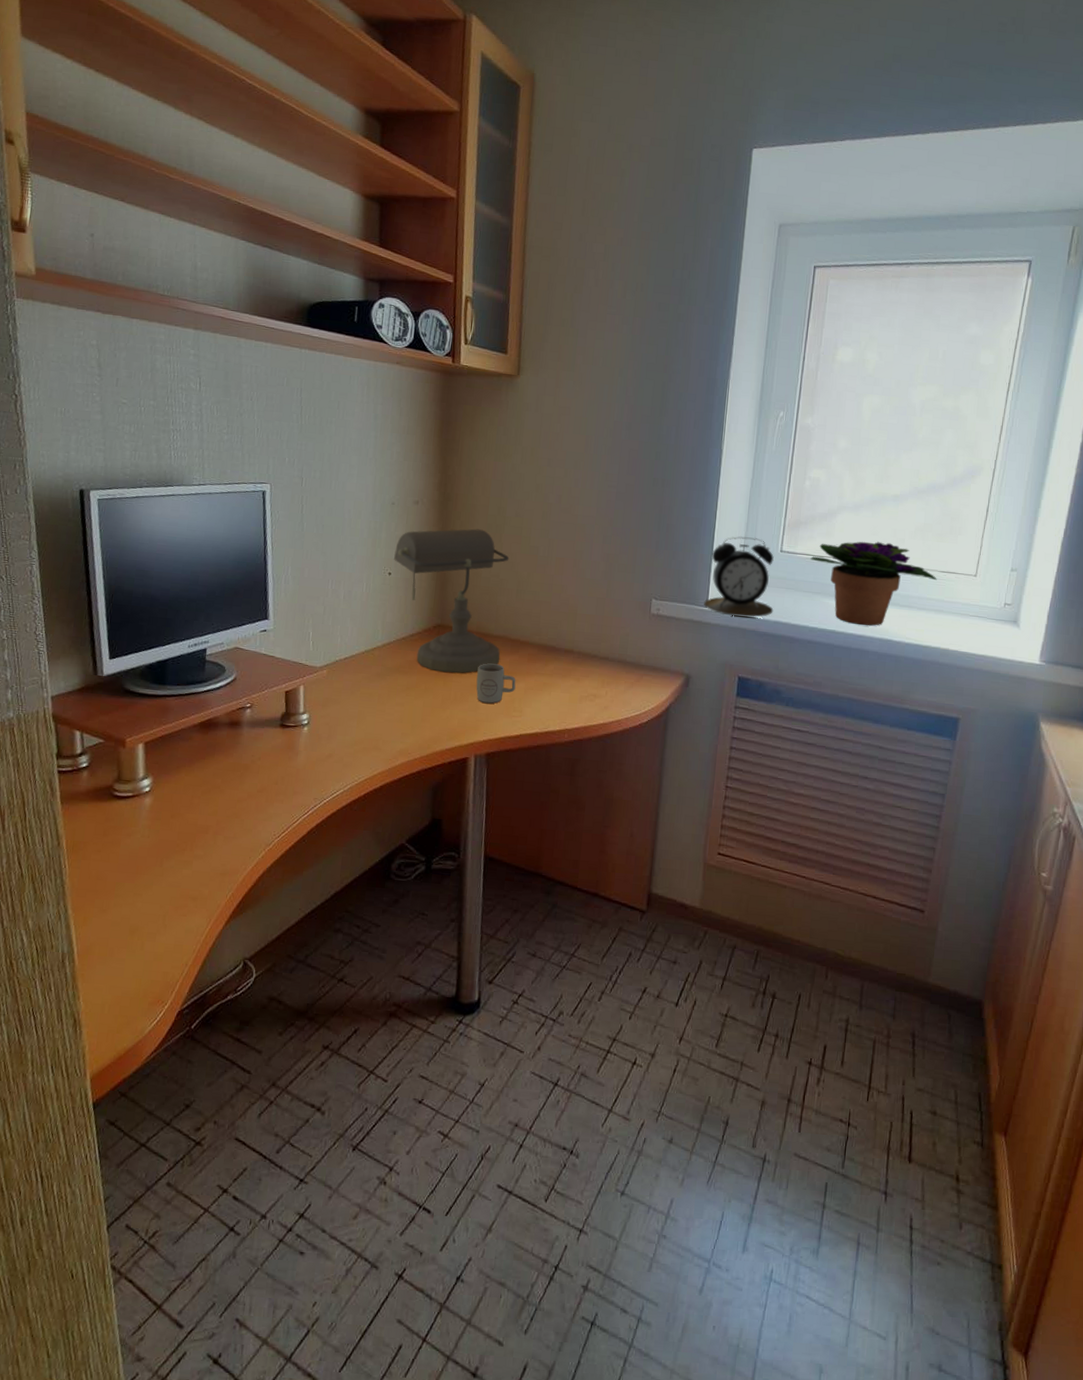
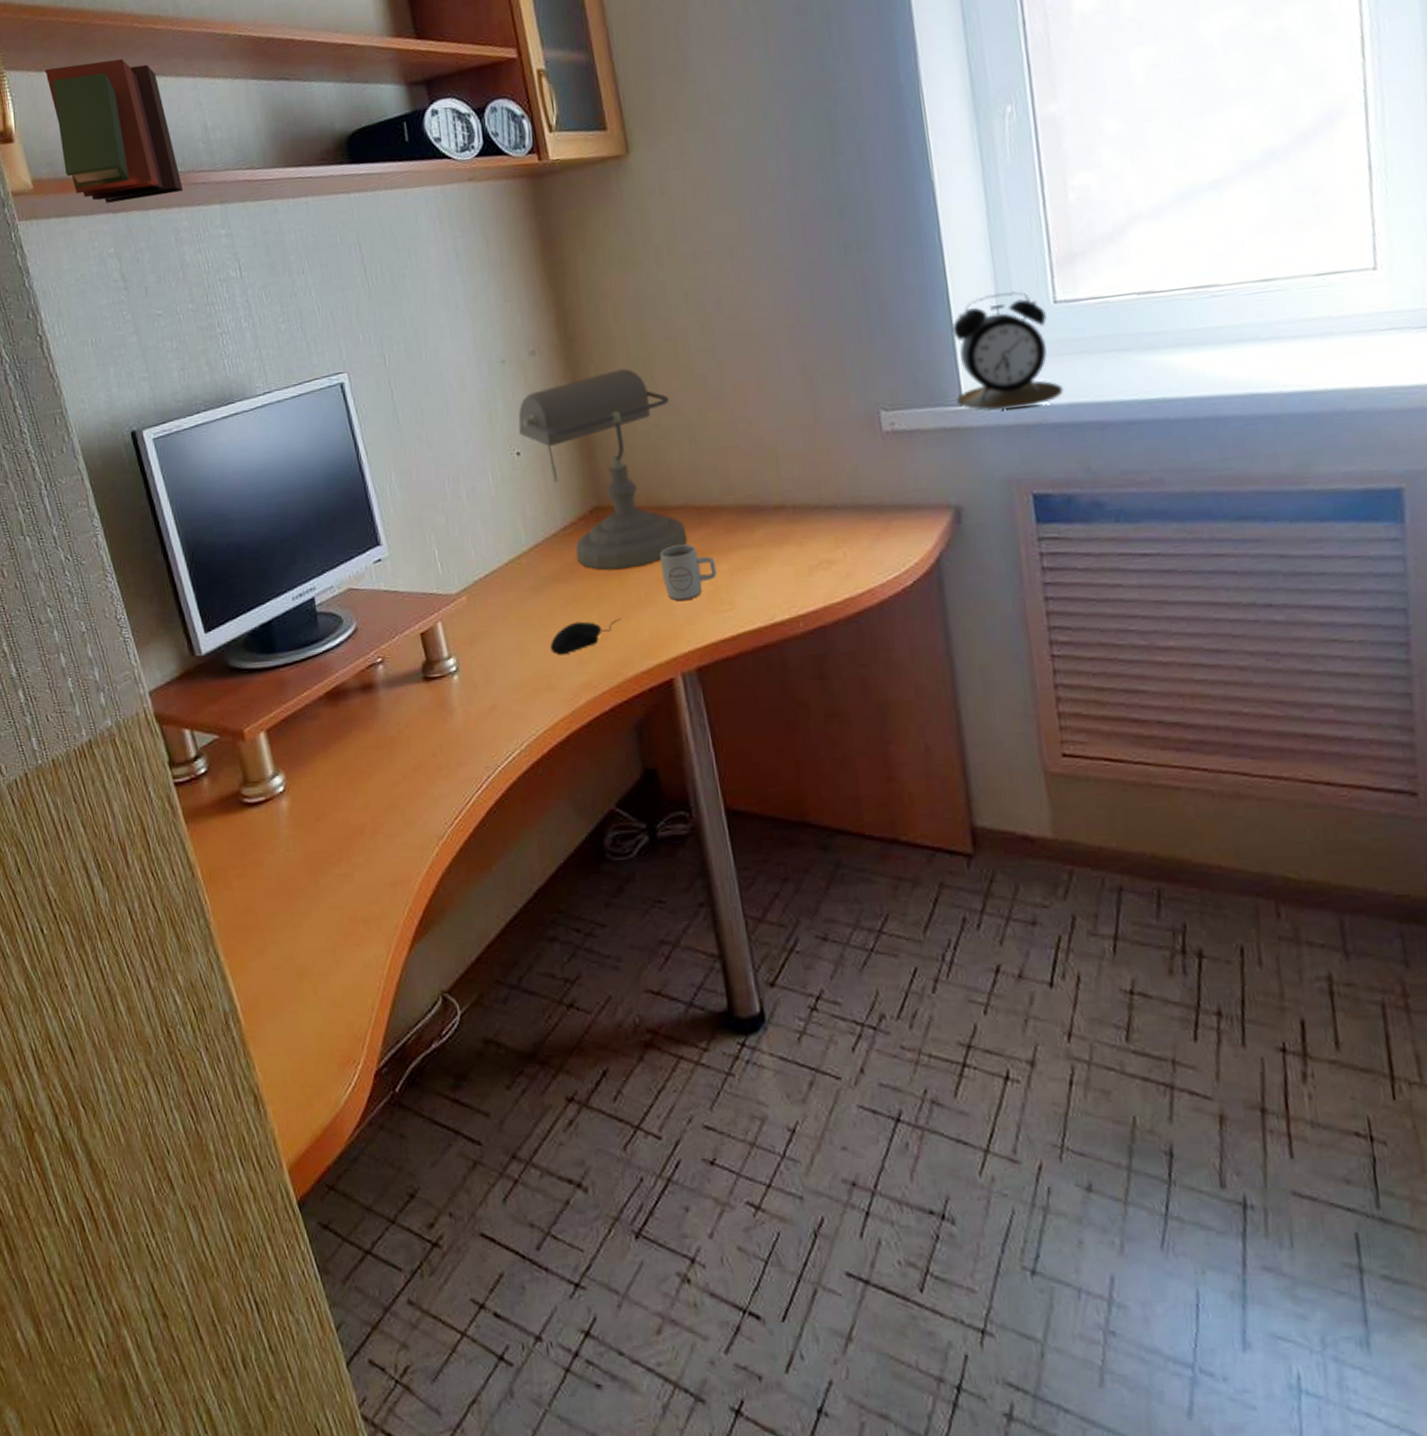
books: none [66,181,166,312] -> present [44,58,183,203]
computer mouse: none [382,704,439,726] -> present [550,618,621,654]
potted flower: present [810,541,937,626] -> none [1102,251,1312,383]

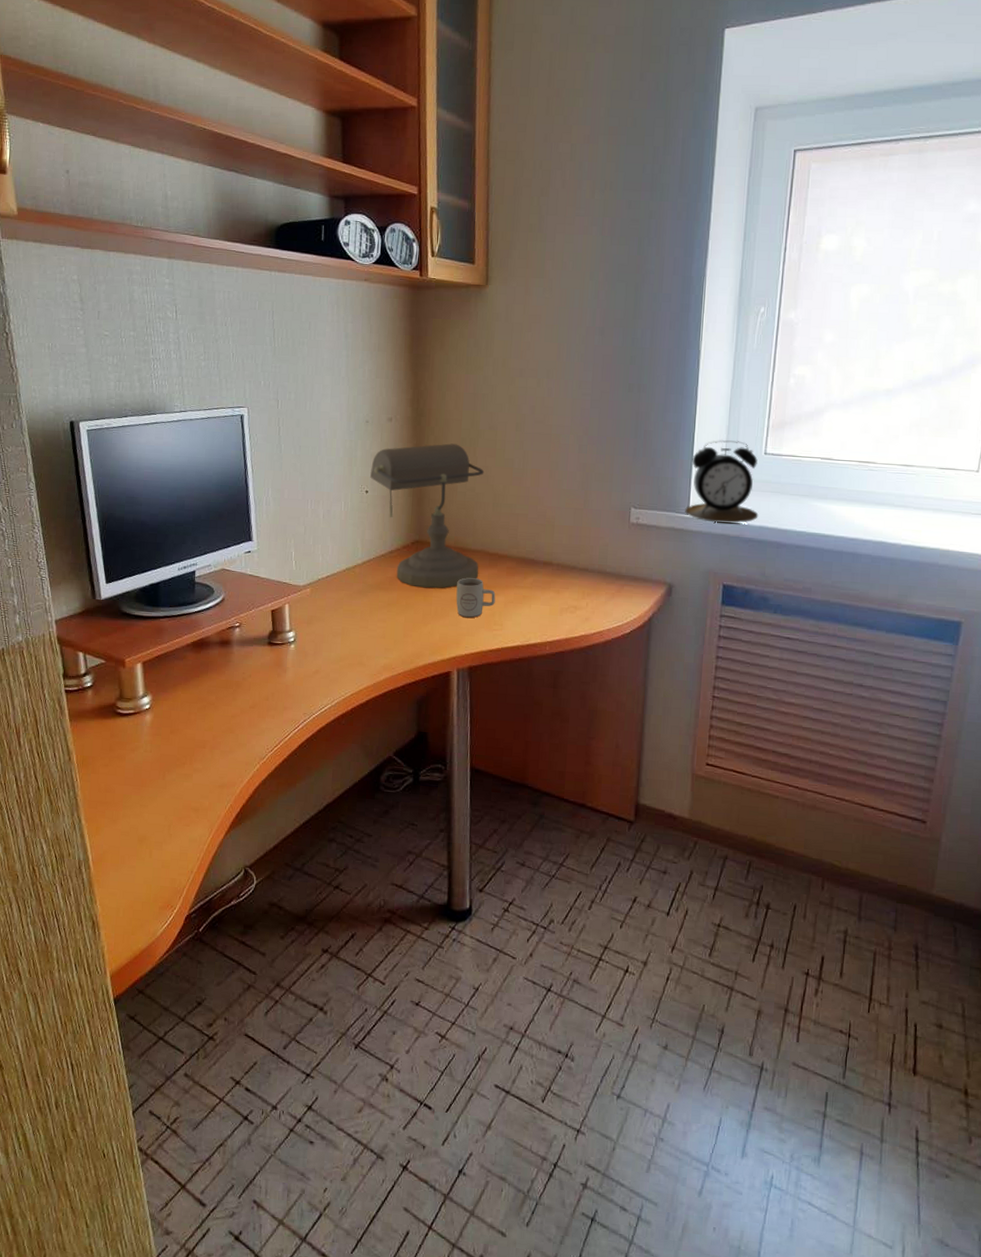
books: present [44,58,183,203] -> none [40,120,140,243]
computer mouse: present [550,618,621,654] -> none [365,620,421,642]

